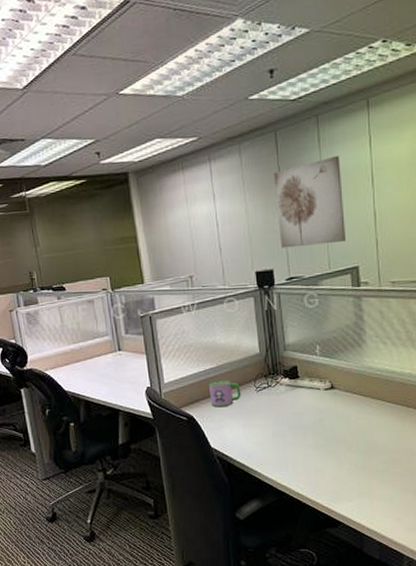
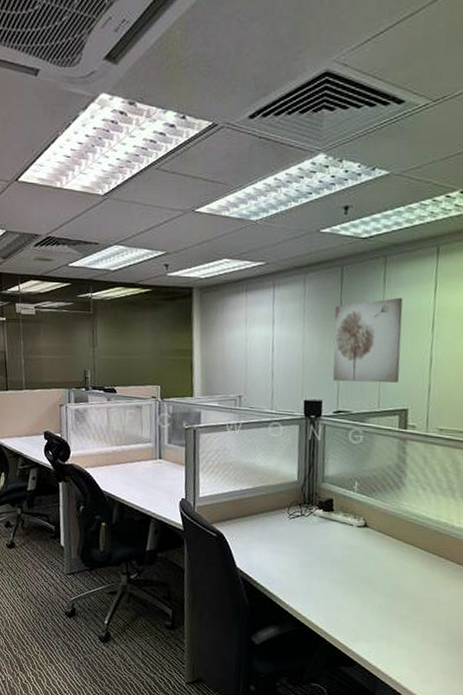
mug: present [208,379,241,408] -> none [242,501,274,530]

